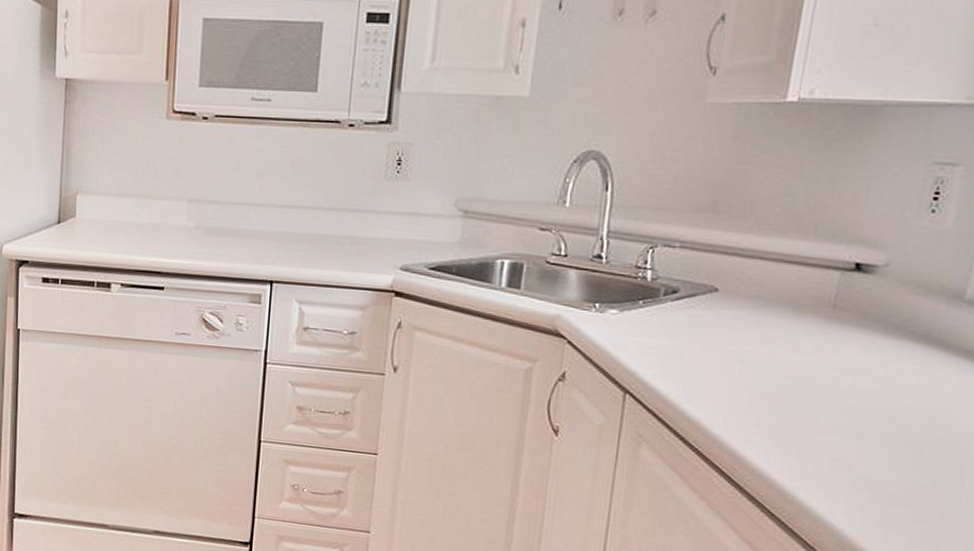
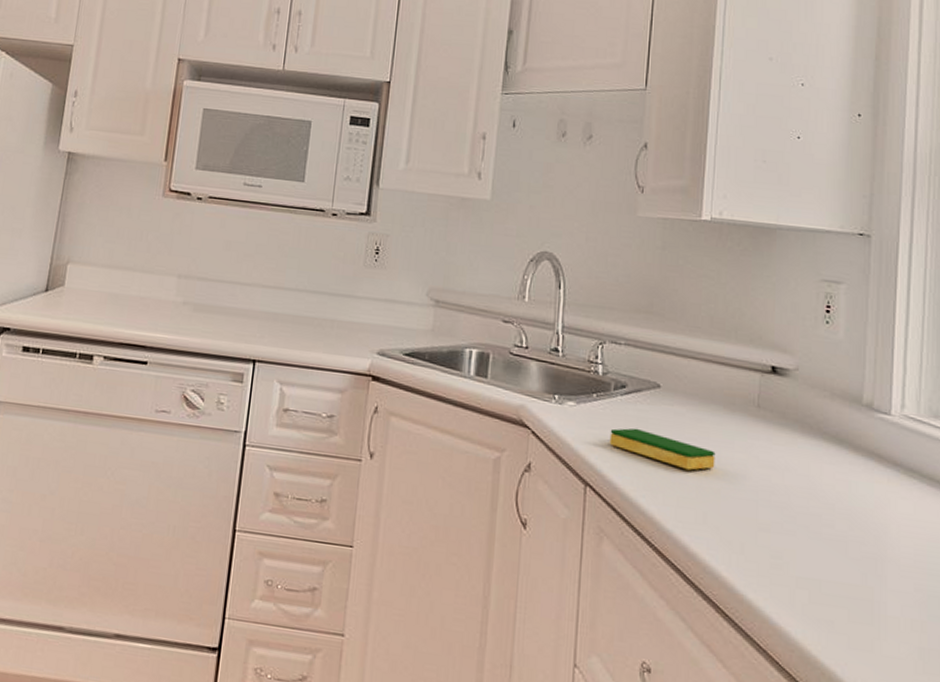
dish sponge: none [654,334,777,376] -> present [609,428,716,471]

